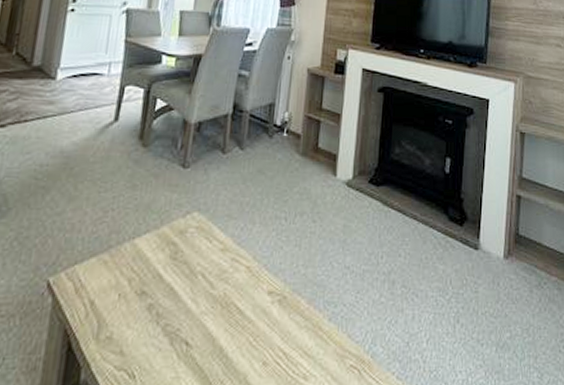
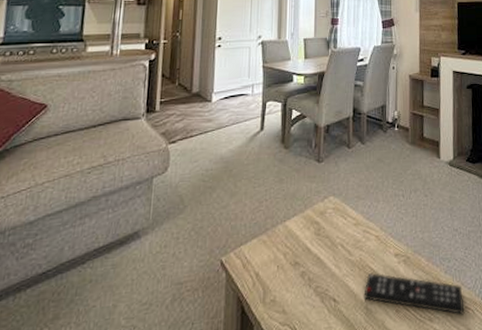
remote control: none [224,313,349,375] -> present [363,273,465,315]

